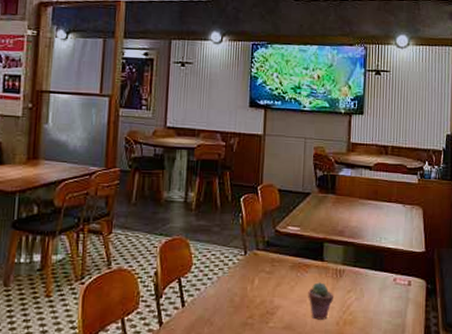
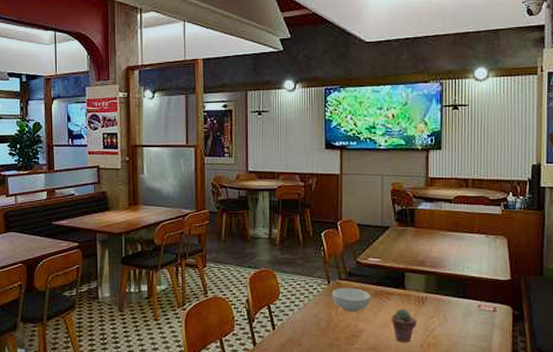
cereal bowl: none [247,258,288,286] -> present [331,287,371,312]

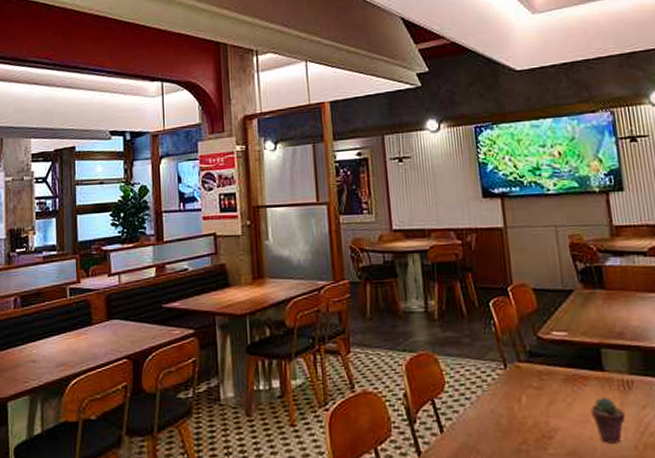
cereal bowl: present [331,287,371,312] -> none [510,371,562,404]

